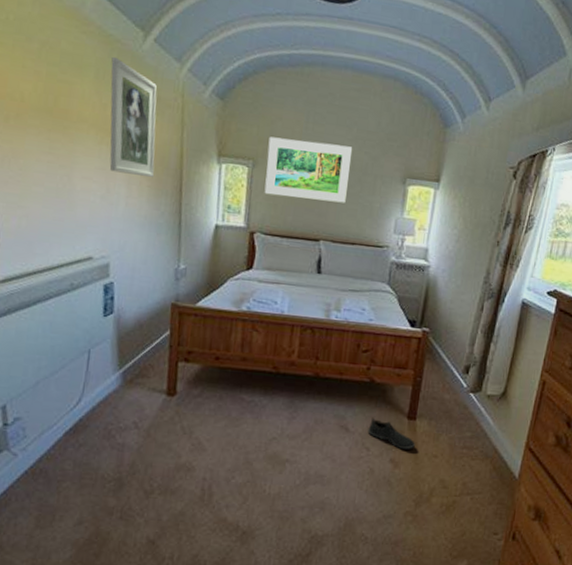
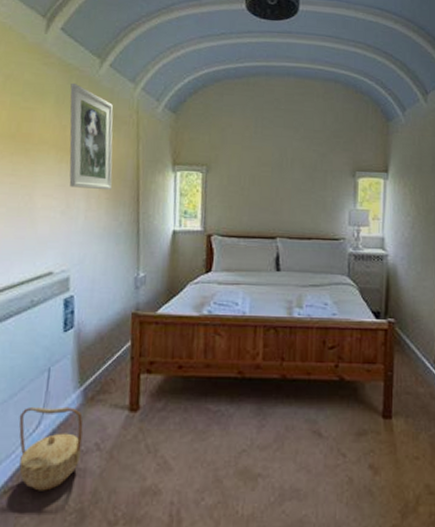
basket: none [60,384,122,461] -> present [19,406,83,491]
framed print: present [264,136,353,203] -> none [219,143,301,200]
shoe: present [367,417,415,450] -> none [342,419,394,454]

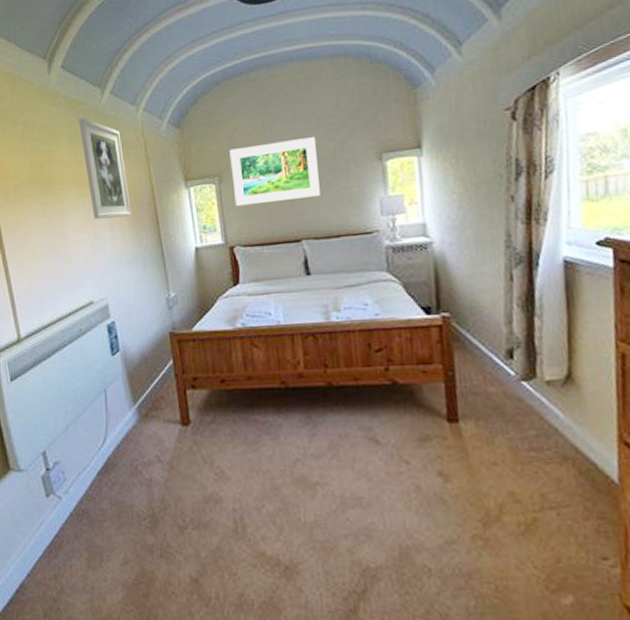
basket: present [19,406,83,491] -> none [87,423,145,499]
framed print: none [219,143,301,200] -> present [229,137,320,207]

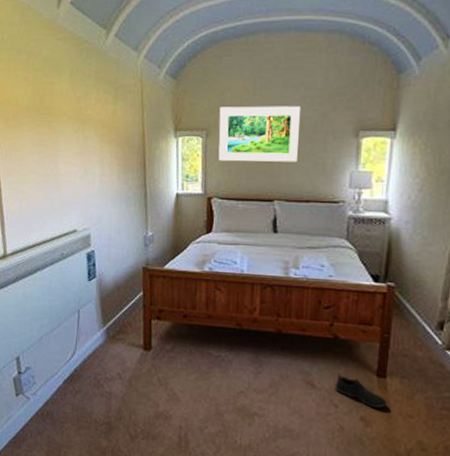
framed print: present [79,117,131,220] -> none [81,55,122,156]
shoe: none [402,425,465,460] -> present [335,374,387,409]

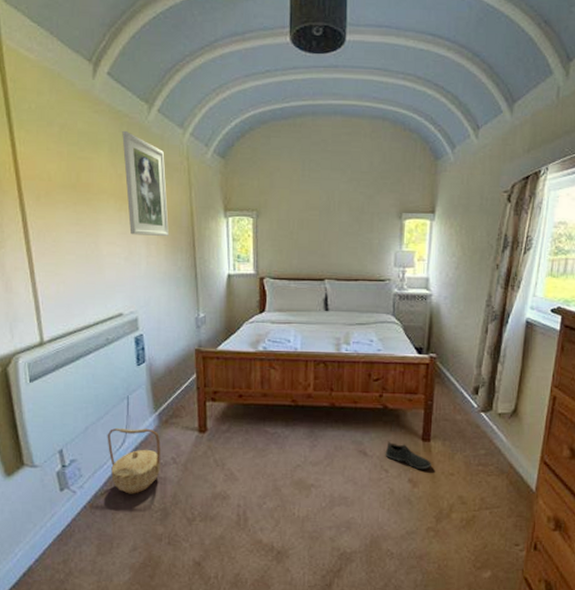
basket: none [58,339,107,406] -> present [107,427,161,494]
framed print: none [81,55,122,156] -> present [122,130,169,236]
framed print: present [218,106,301,162] -> none [269,187,349,243]

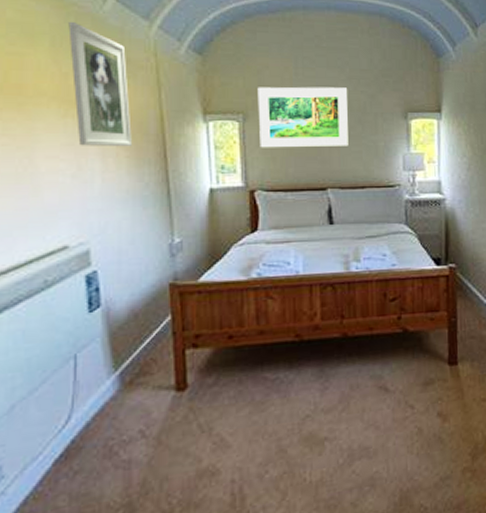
basket: present [107,427,161,494] -> none [43,395,123,492]
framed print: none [269,187,349,243] -> present [257,86,349,148]
shoe: present [385,441,431,470] -> none [409,370,461,400]

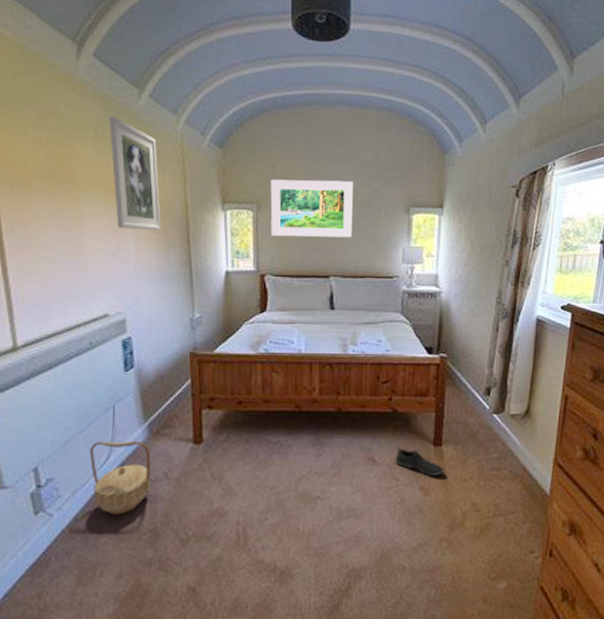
basket: none [43,395,123,492] -> present [89,440,151,515]
shoe: none [409,370,461,400] -> present [395,447,443,477]

